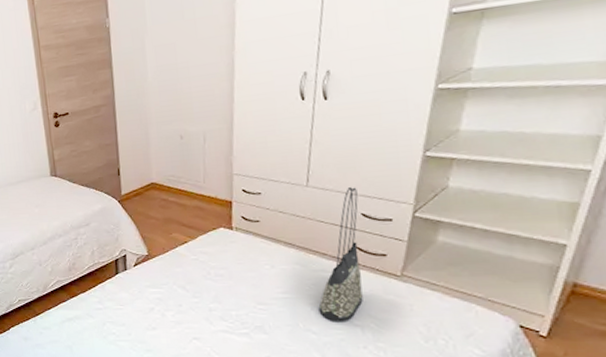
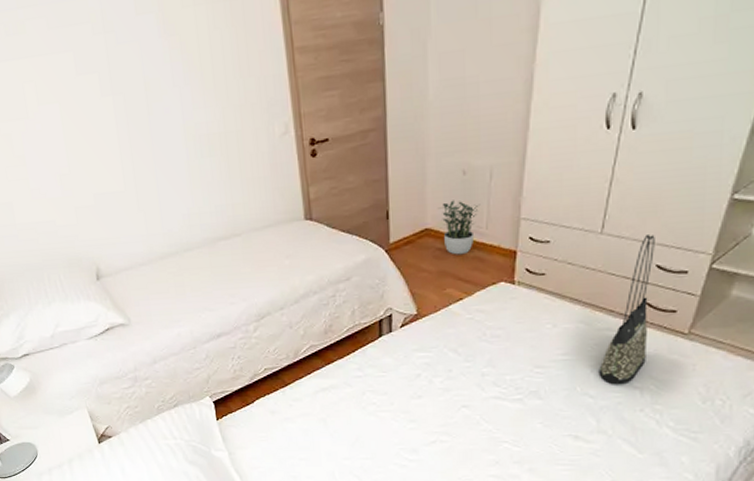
potted plant: none [161,159,197,205] -> present [439,200,481,255]

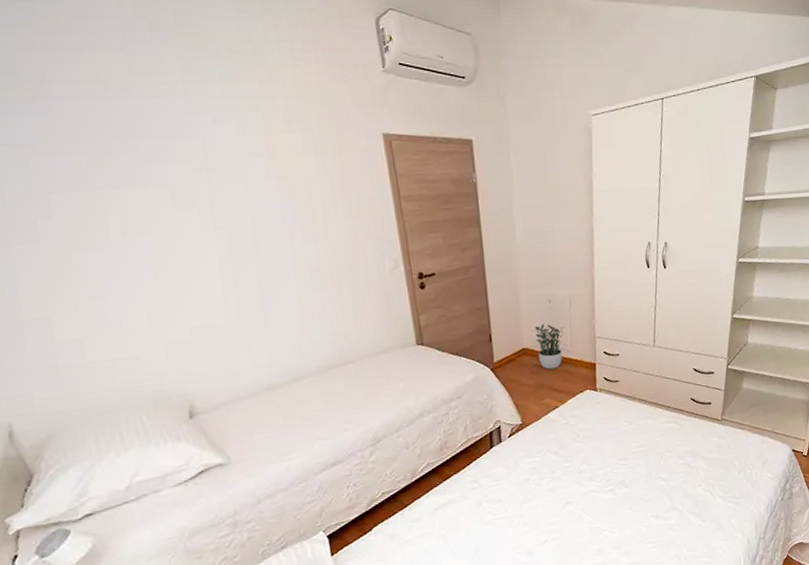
tote bag: present [598,234,655,385] -> none [666,346,697,468]

